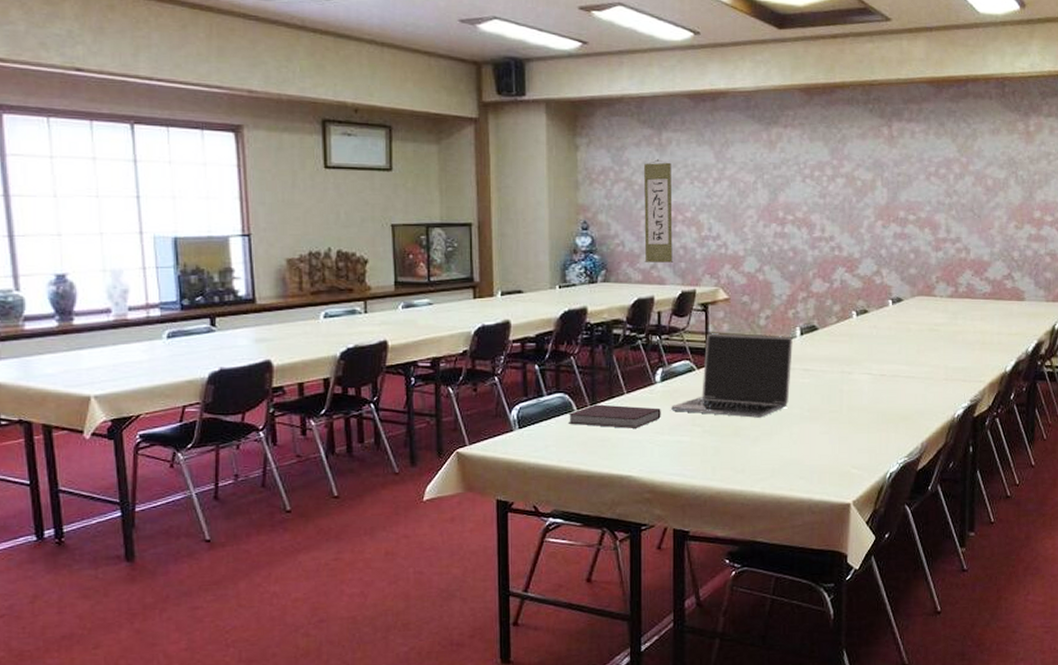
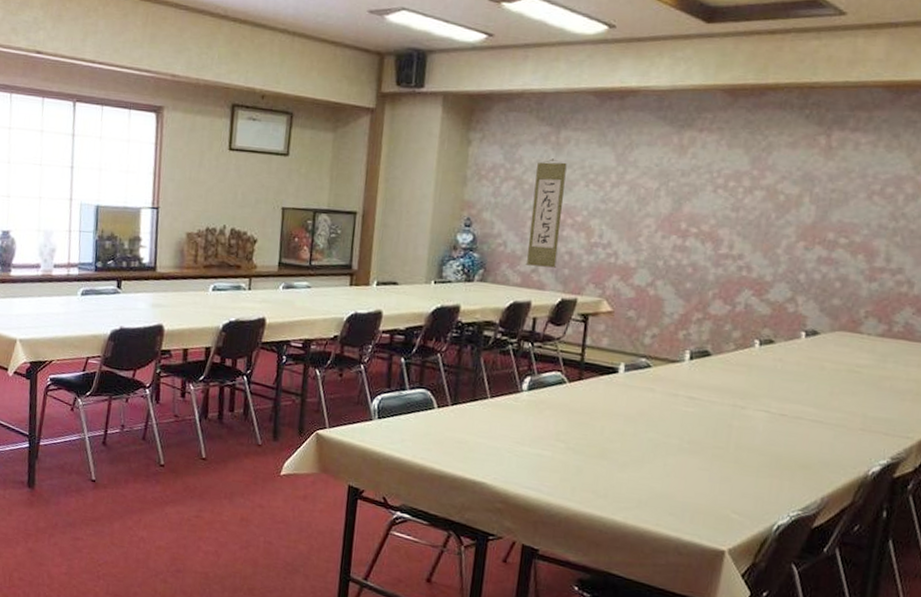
notebook: present [567,404,661,428] -> none [427,404,524,435]
laptop: present [671,333,793,418] -> none [535,346,680,443]

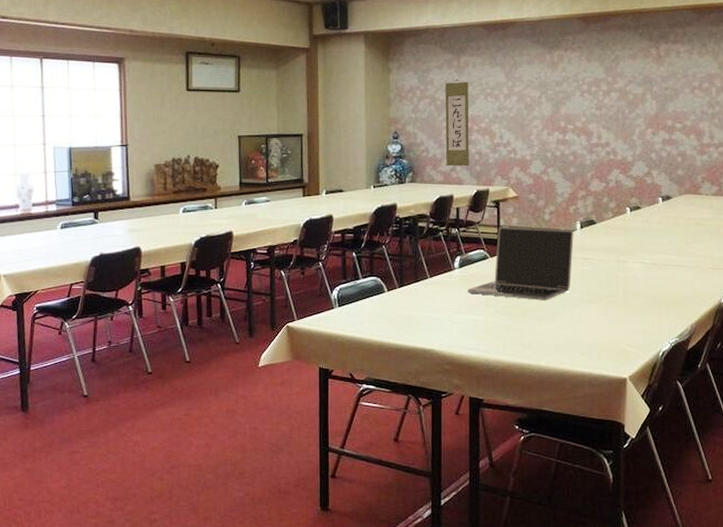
laptop: none [535,346,680,443] -> present [468,226,574,300]

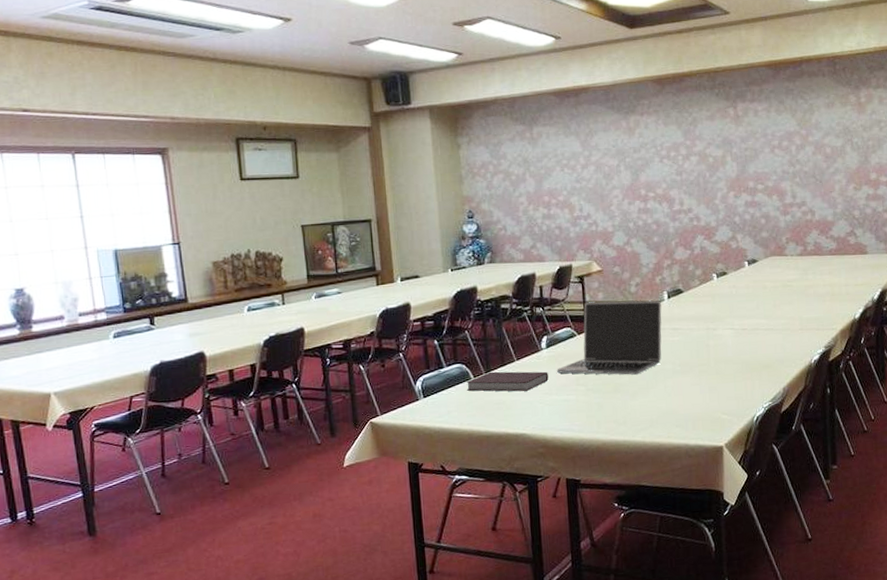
notebook: none [379,287,459,308] -> present [466,371,549,392]
wall scroll: present [445,79,470,166] -> none [519,151,551,243]

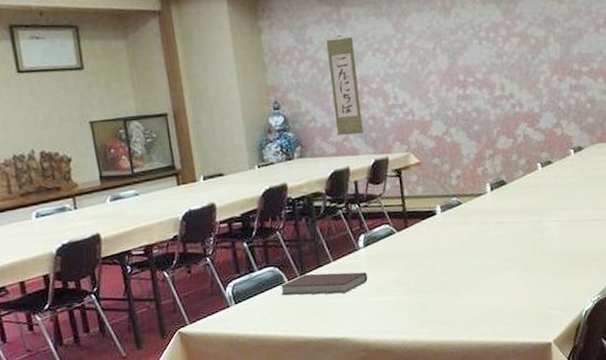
wall scroll: none [519,151,551,243] -> present [327,35,365,135]
laptop: present [557,300,662,375] -> none [376,193,486,274]

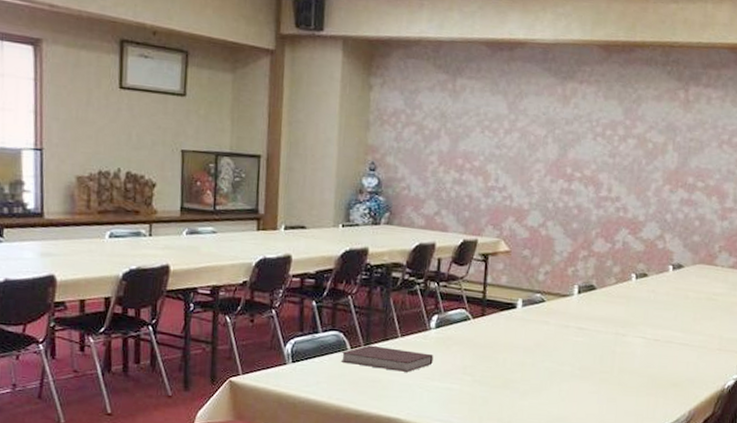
wall scroll: present [327,35,365,135] -> none [429,105,464,211]

